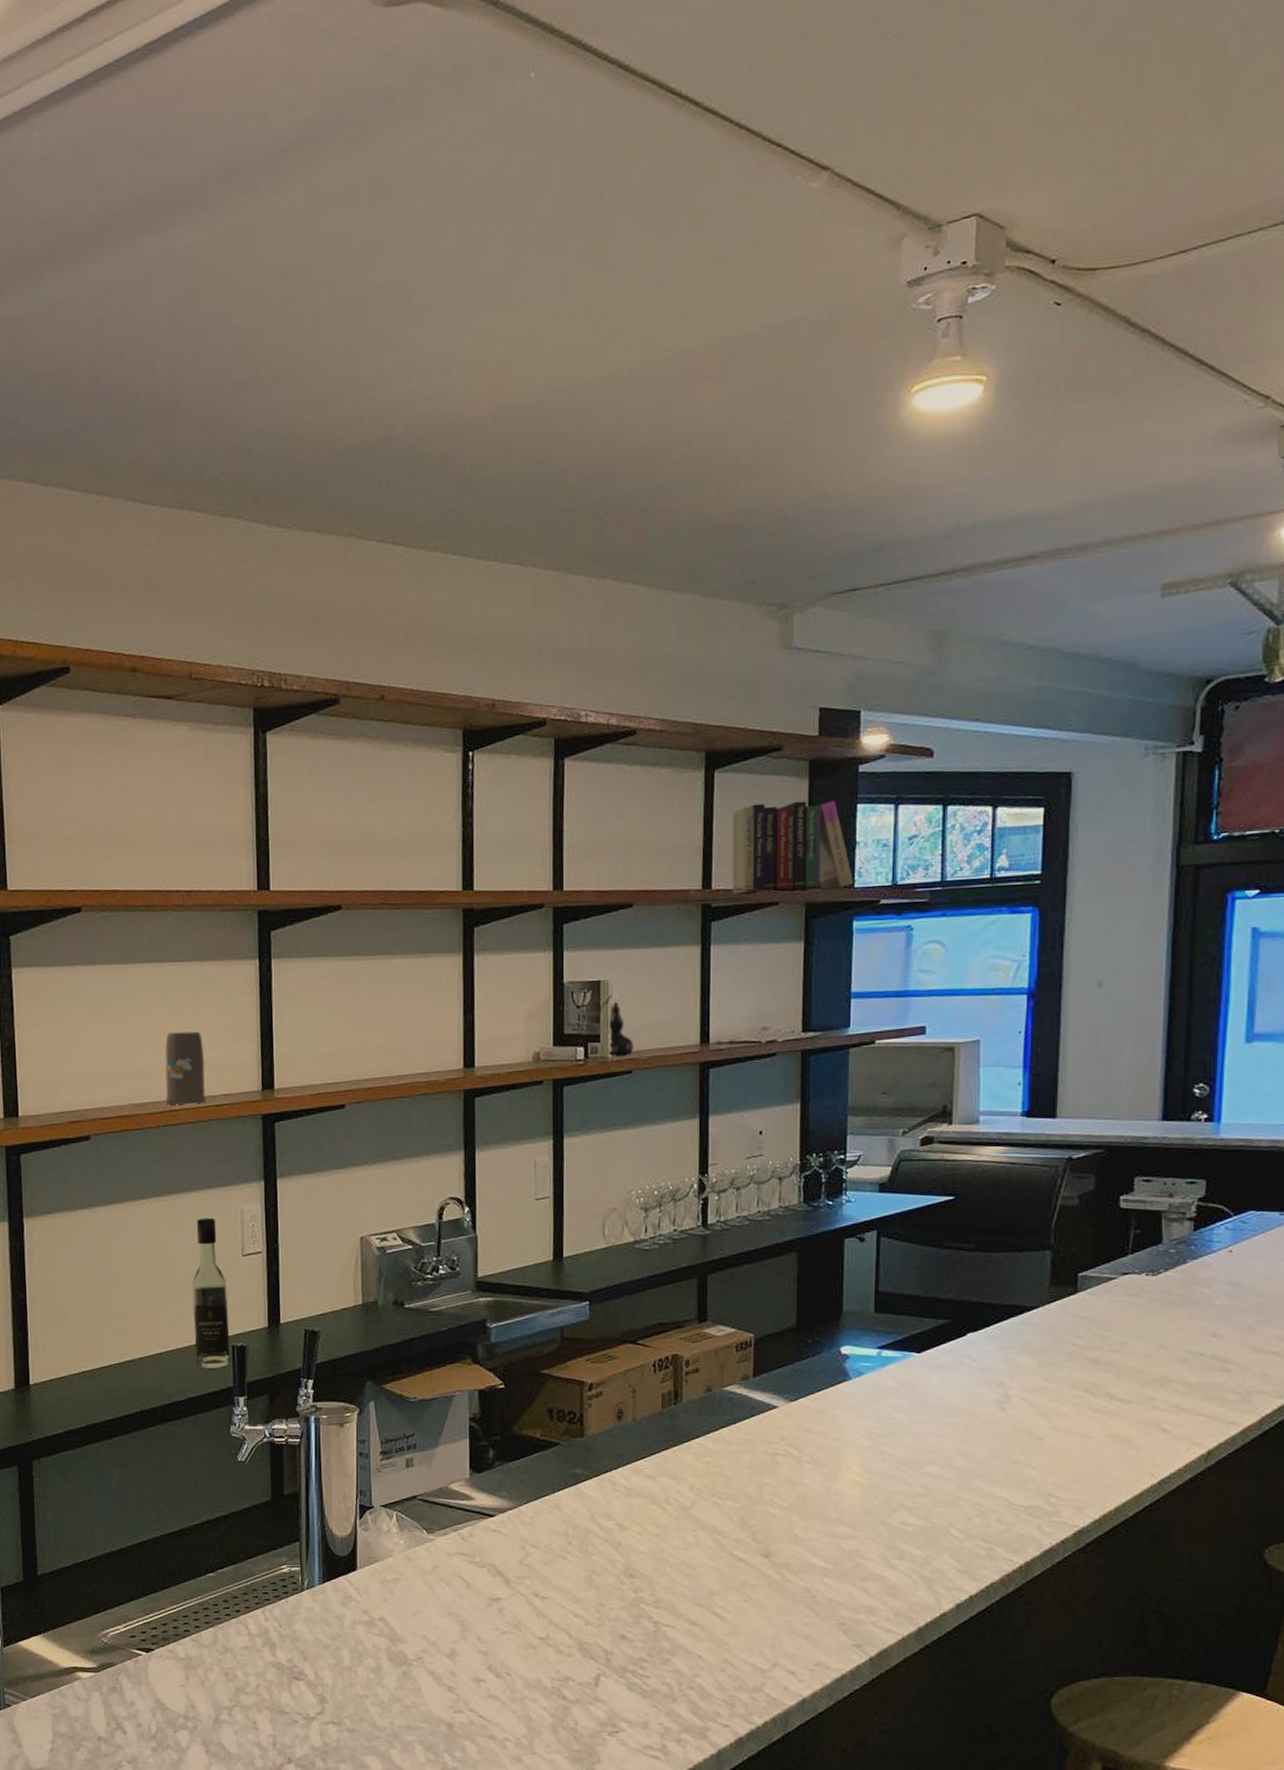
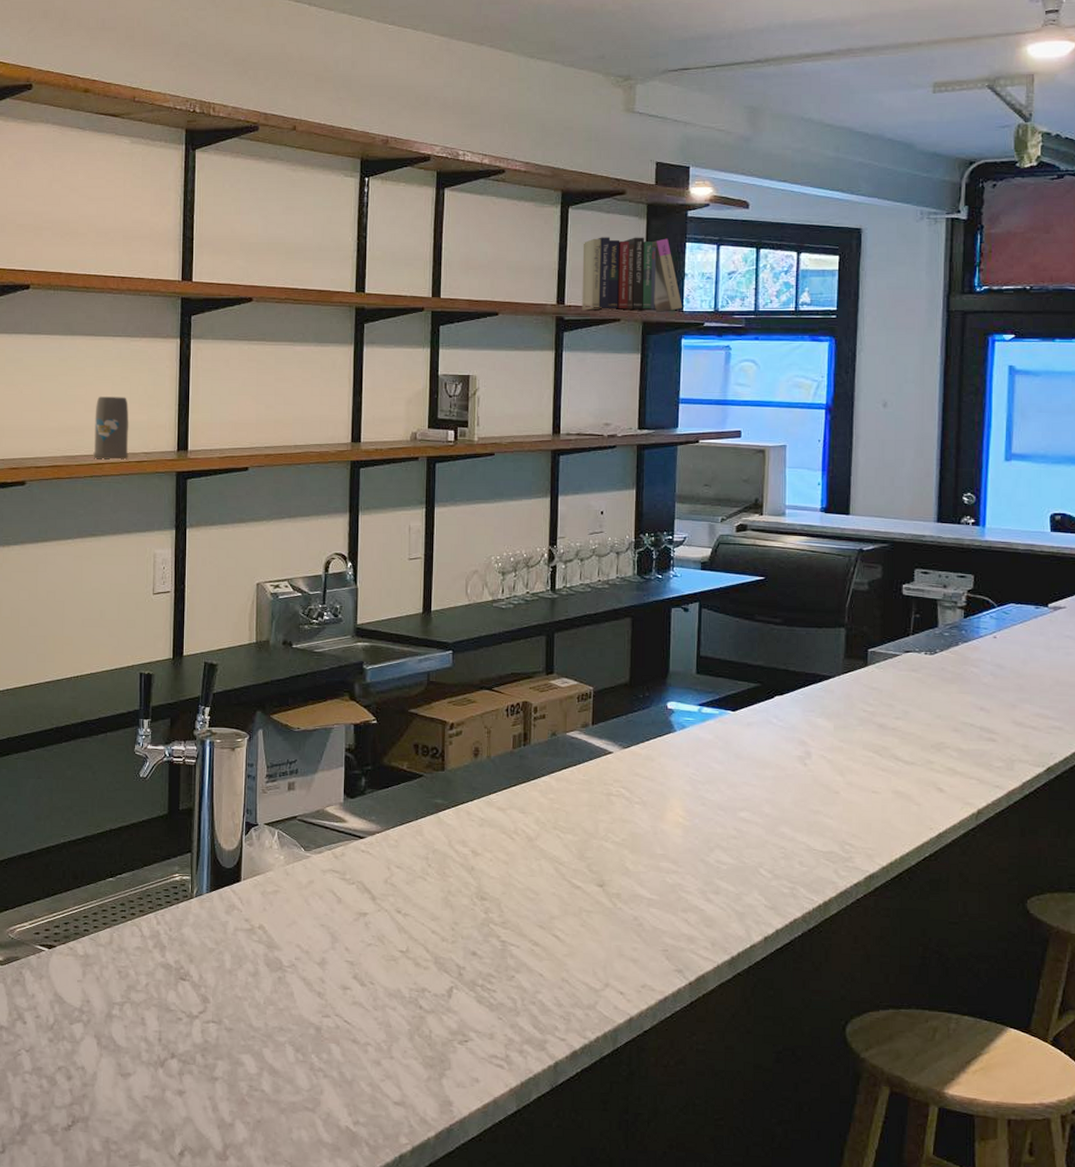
bottle: present [192,1217,231,1369] -> none [107,559,139,693]
decorative bottle: present [607,1001,634,1058] -> none [474,393,496,442]

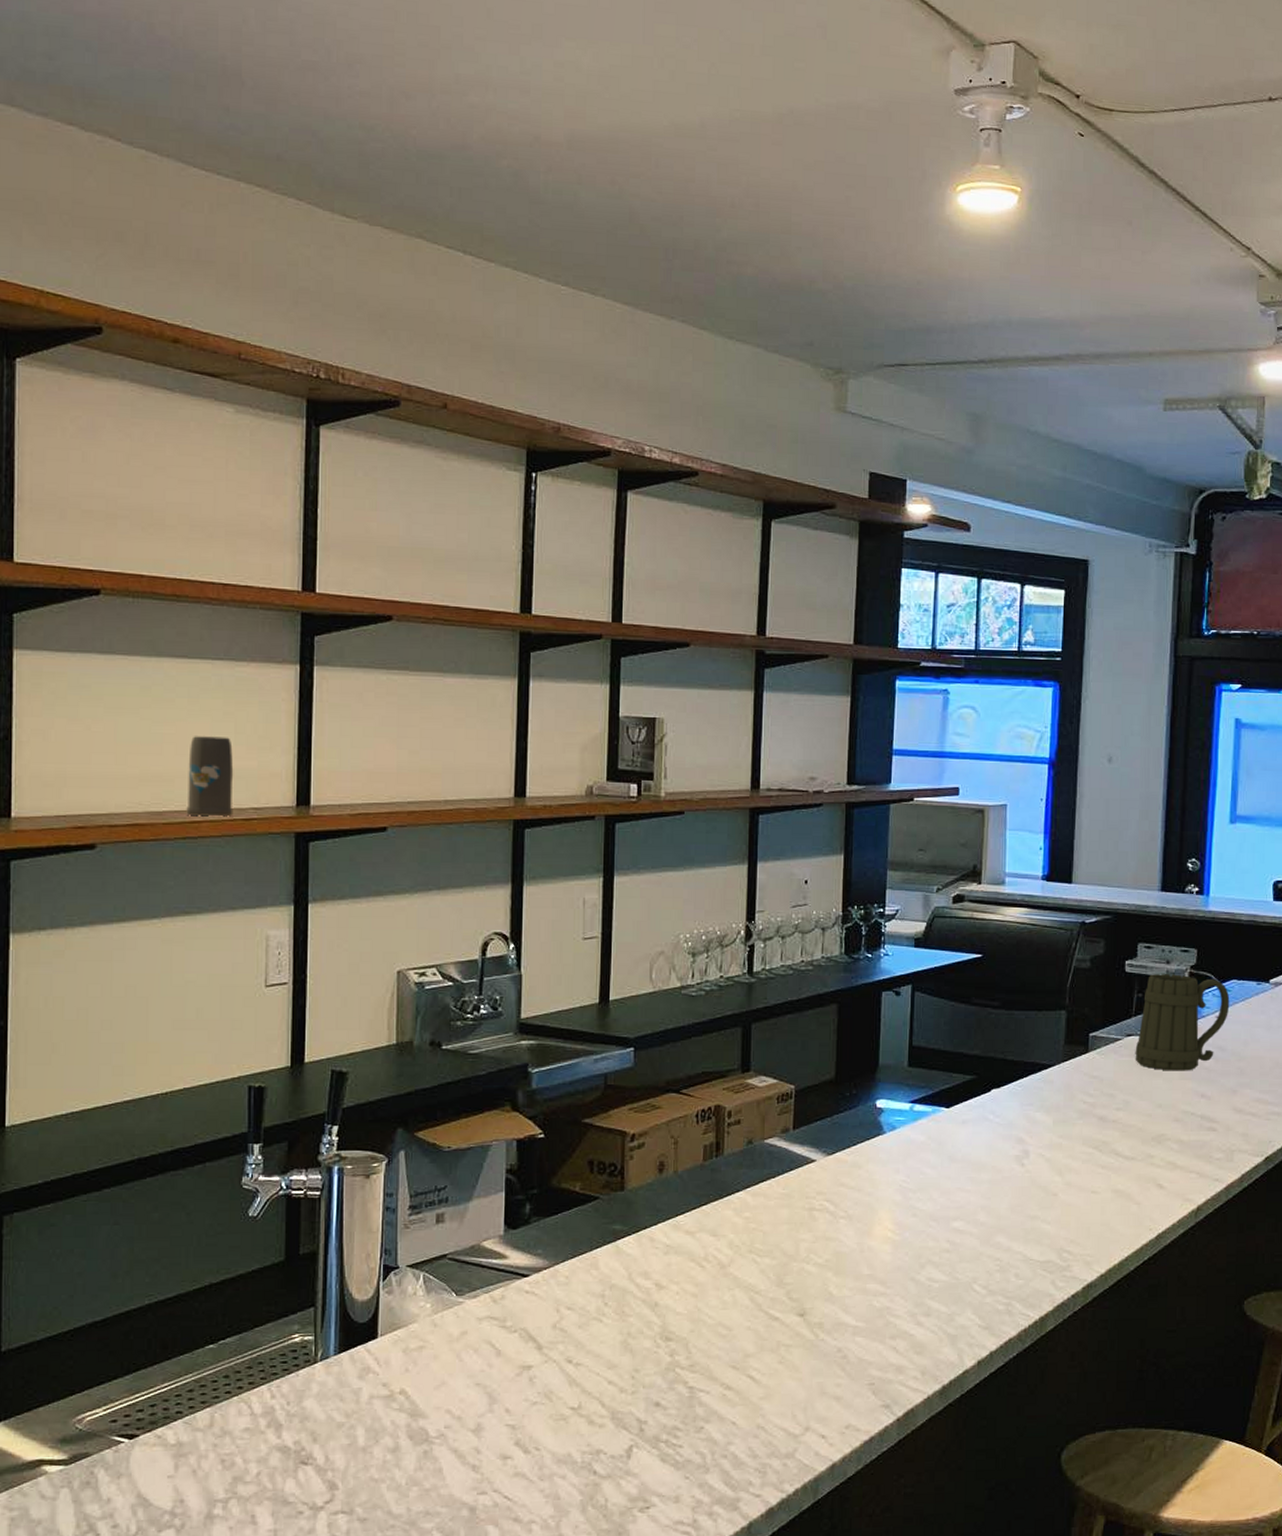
books: present [582,237,682,313] -> none [785,557,897,649]
beer mug: none [913,597,1008,686] -> present [1135,974,1230,1071]

